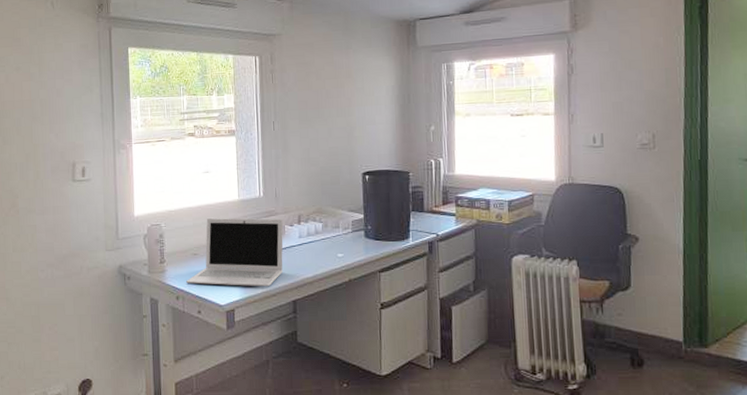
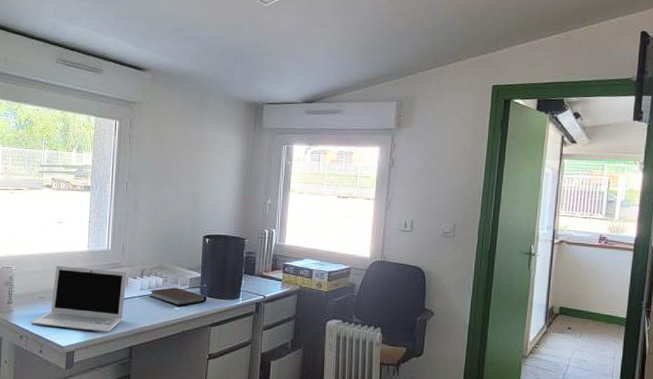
notebook: none [308,232,372,253] -> present [148,287,207,306]

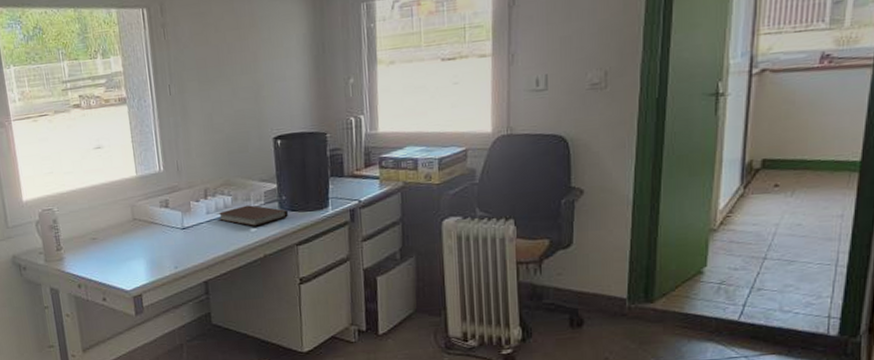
laptop: present [31,265,128,333] -> none [87,194,191,271]

